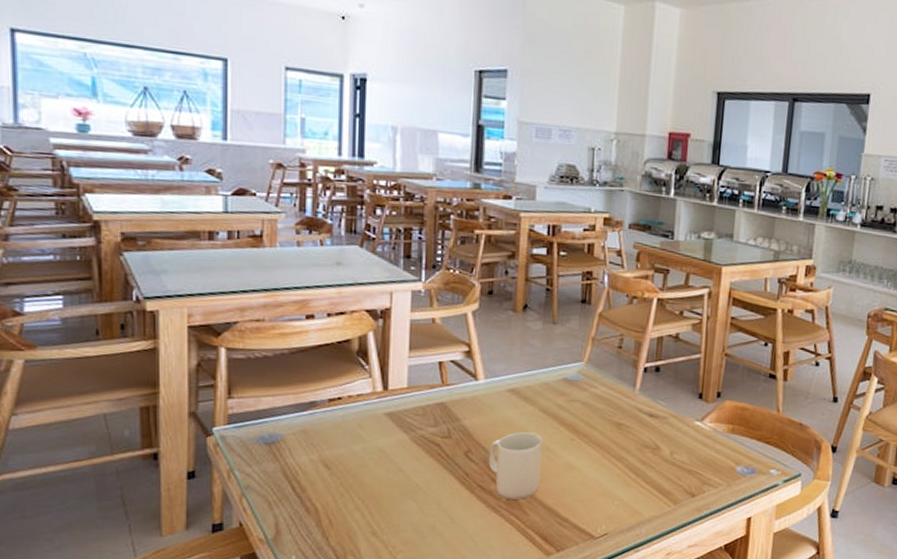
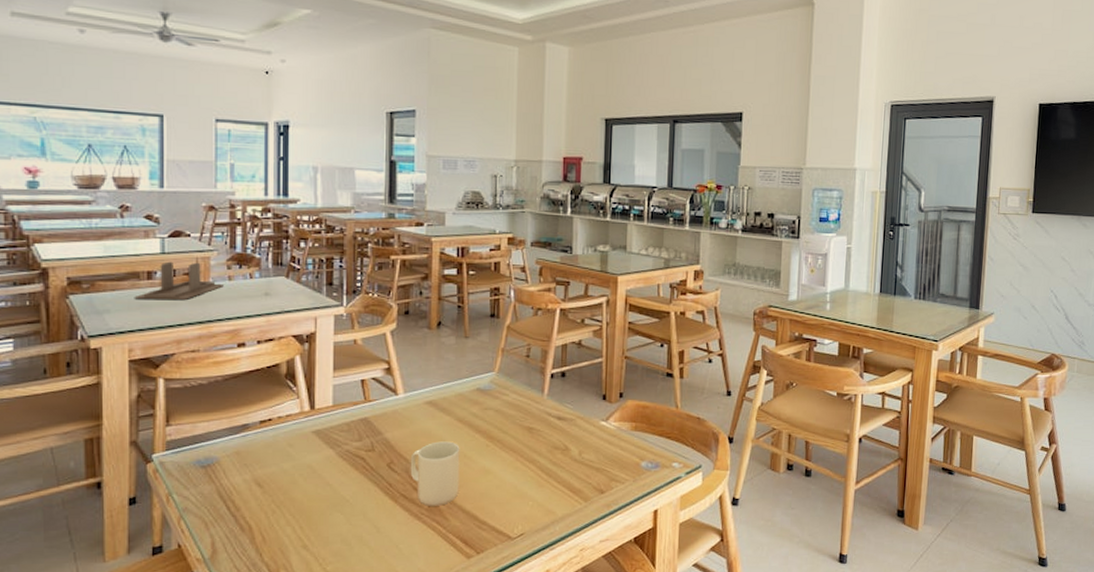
napkin holder: none [194,221,292,265] -> present [134,261,224,301]

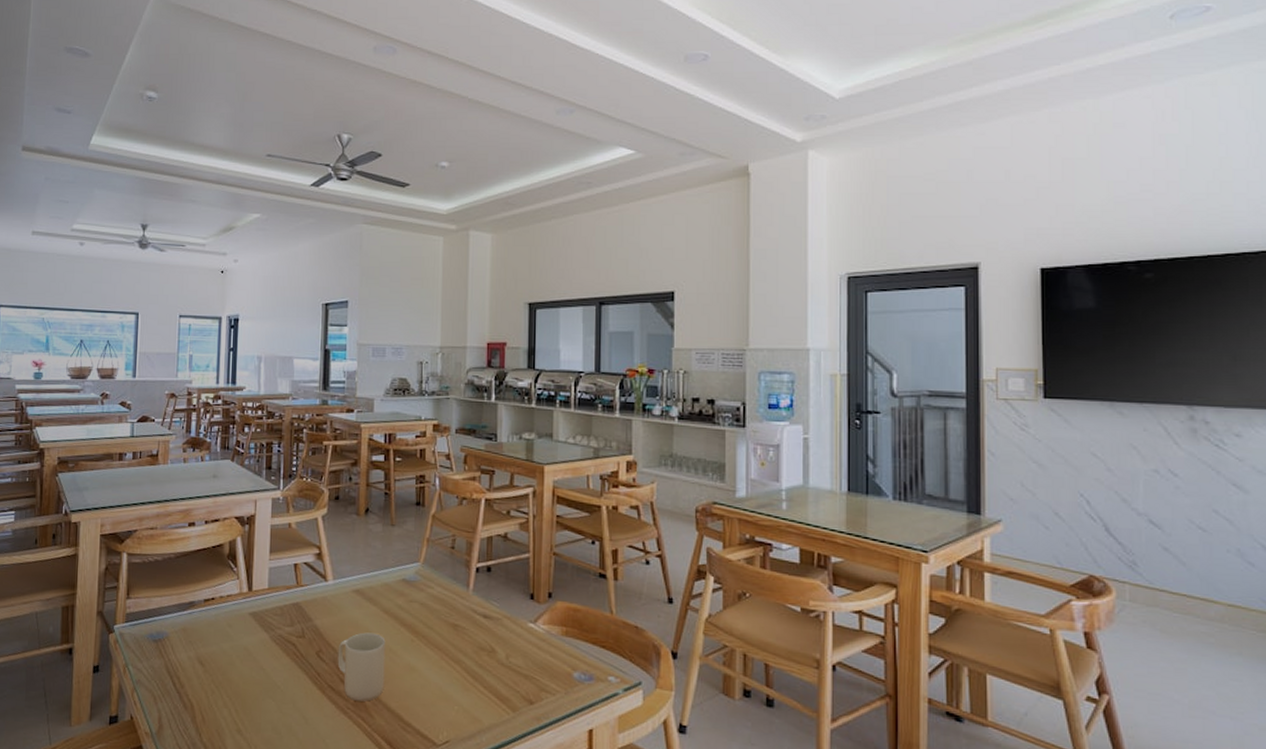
napkin holder: present [134,261,224,301] -> none [107,444,179,481]

